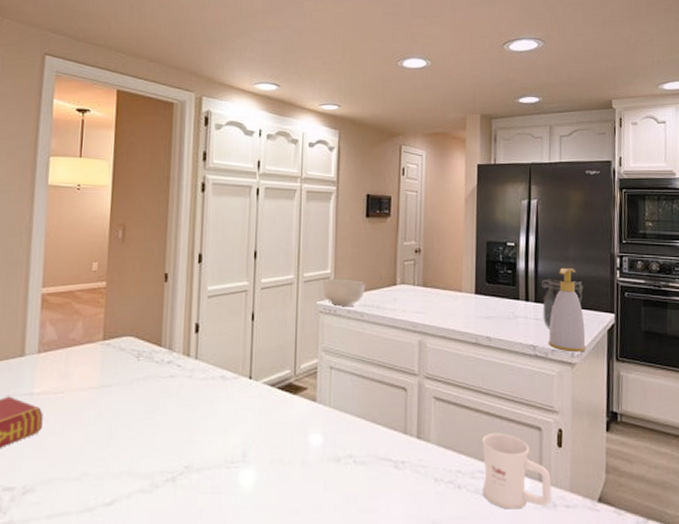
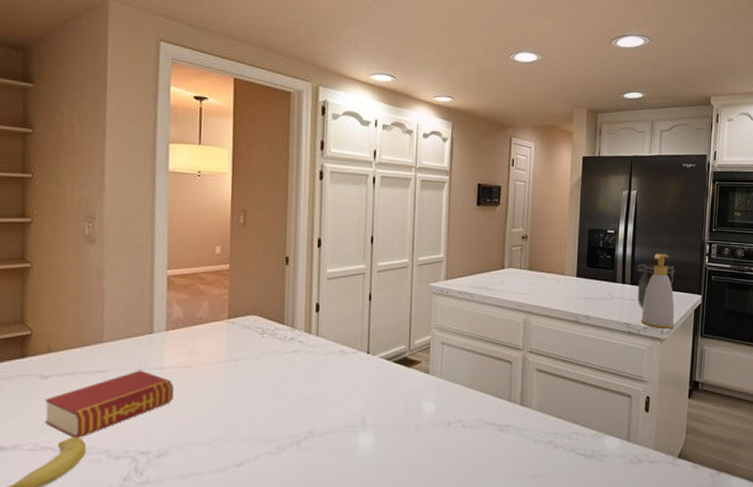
bowl: present [322,278,366,307] -> none [435,262,476,289]
mug: present [481,432,552,510] -> none [577,399,638,465]

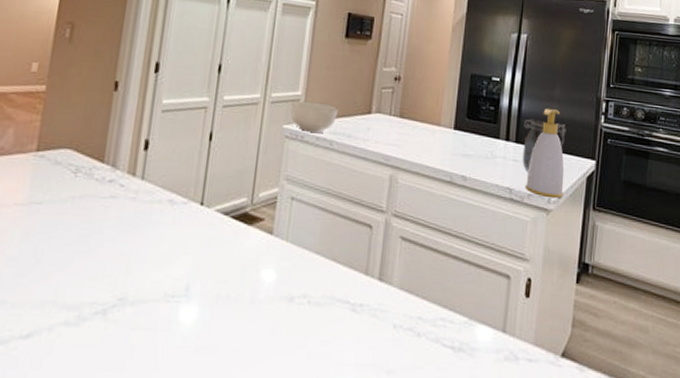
bowl: none [435,262,476,289] -> present [290,100,339,134]

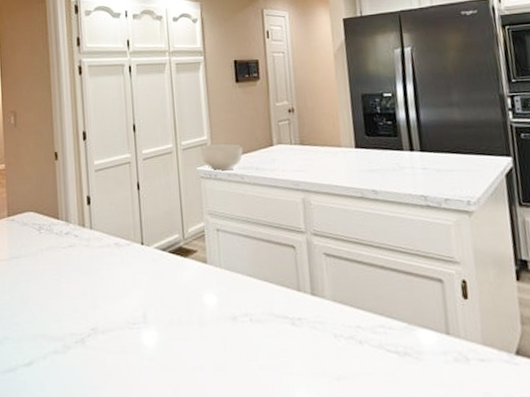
jar: present [522,117,566,171] -> none [425,124,473,177]
soap bottle: present [525,107,564,199] -> none [439,113,483,201]

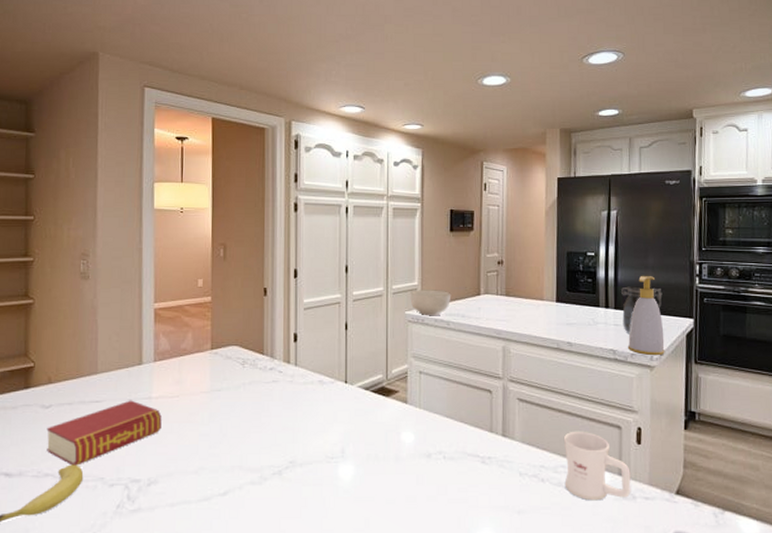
mug: none [378,286,463,364] -> present [563,431,631,501]
jar: none [425,124,473,177] -> present [621,285,663,333]
soap bottle: none [439,113,483,201] -> present [627,275,665,356]

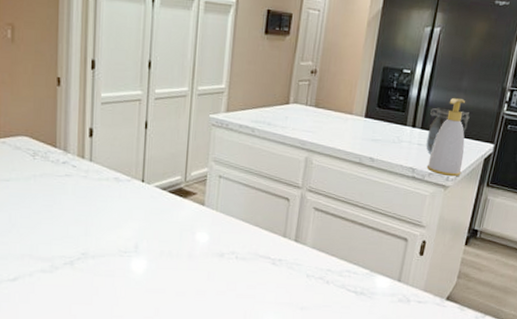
bowl: present [410,290,452,316] -> none [216,93,260,122]
mug: present [563,431,631,501] -> none [347,240,409,302]

